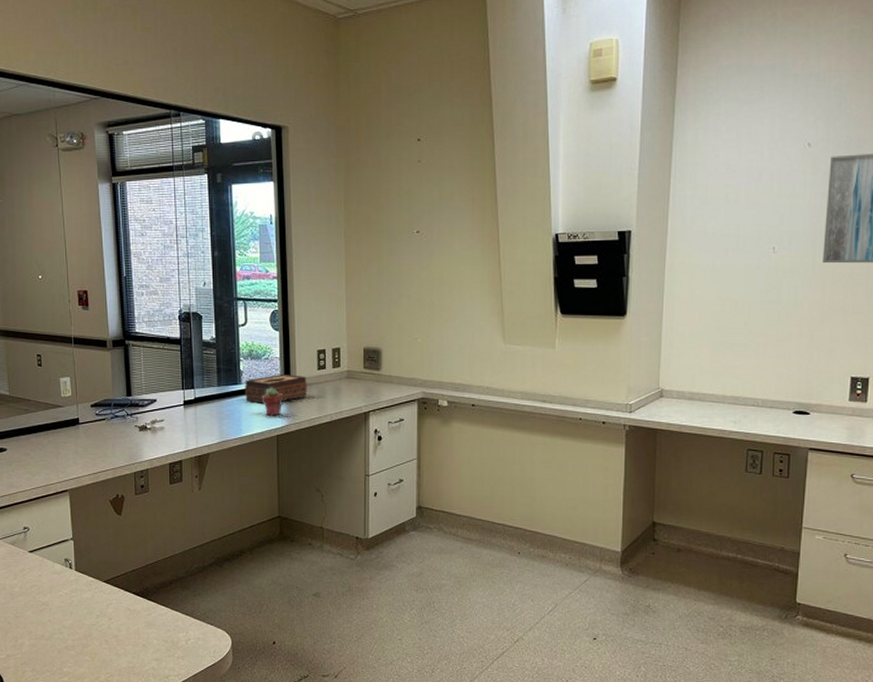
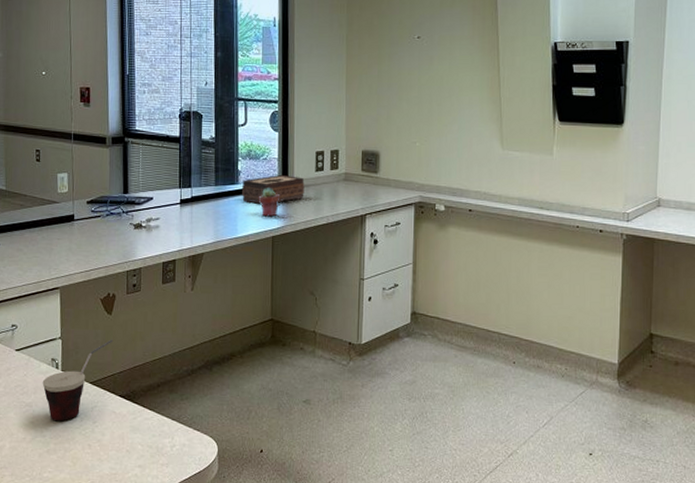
cup: none [57,539,125,618] -> present [42,339,114,421]

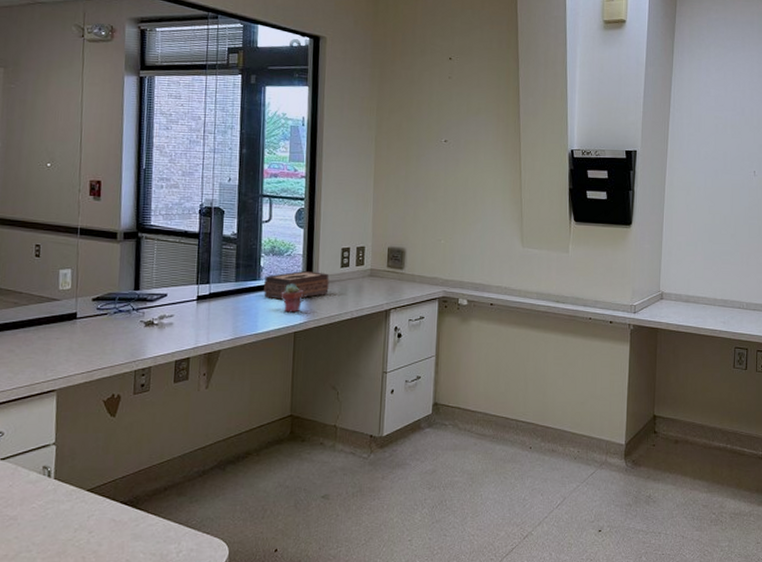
cup: present [42,339,114,421] -> none [30,443,117,533]

